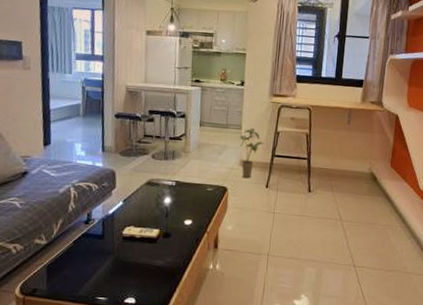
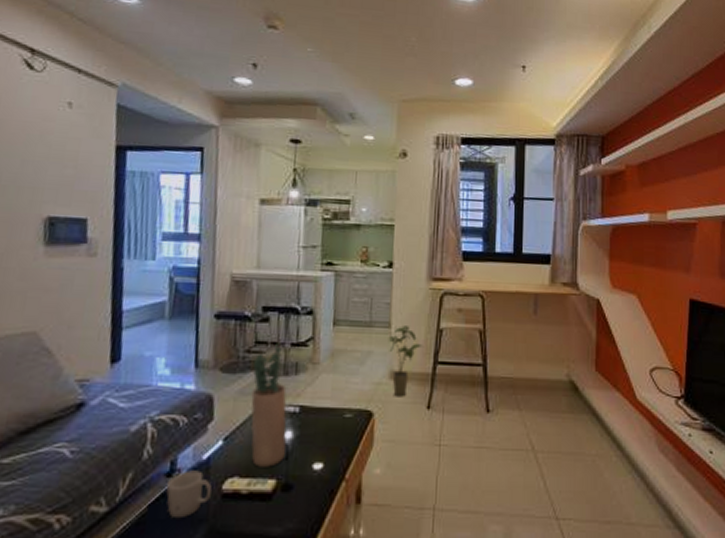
mug: none [85,220,116,251] -> present [166,470,212,519]
vase: none [141,135,167,221] -> present [251,341,287,467]

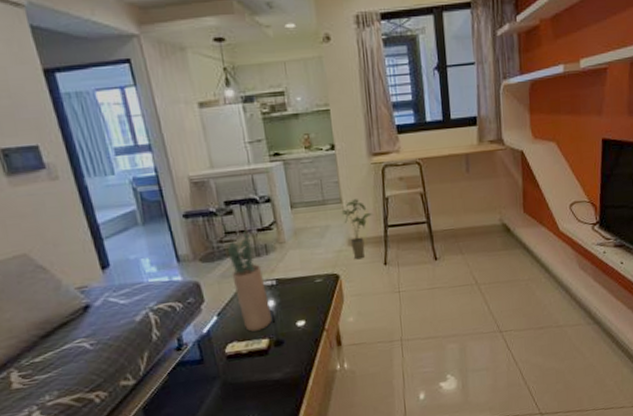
mug: present [166,470,212,519] -> none [179,342,218,380]

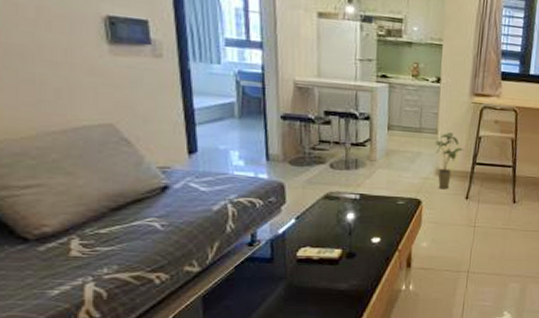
vase: present [227,228,273,332] -> none [317,141,350,240]

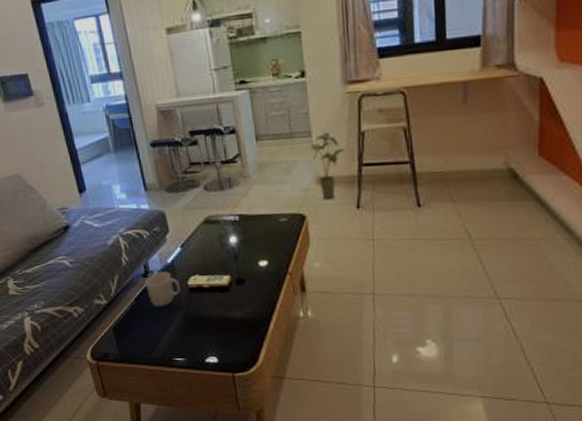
mug: none [250,241,288,277] -> present [145,271,181,308]

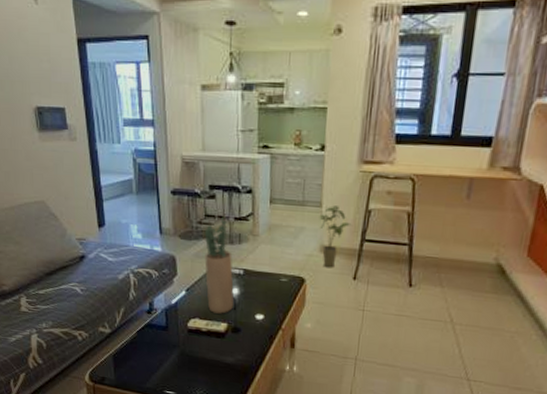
mug: present [145,271,181,308] -> none [149,310,180,343]
vase: none [191,160,235,267] -> present [204,215,234,314]

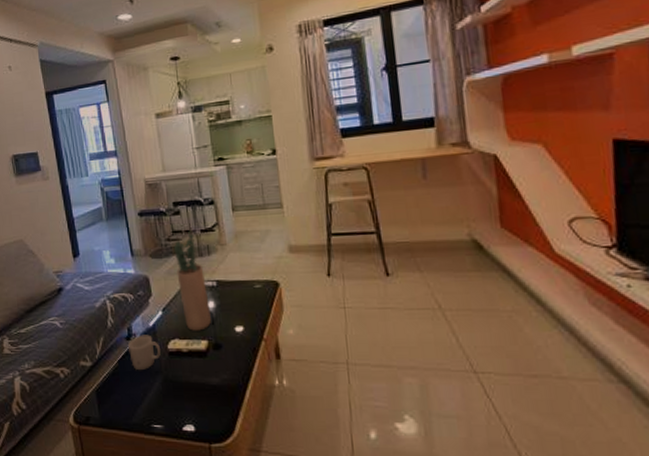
mug: none [149,310,180,343] -> present [128,334,161,371]
house plant: present [319,205,352,267] -> none [282,204,315,267]

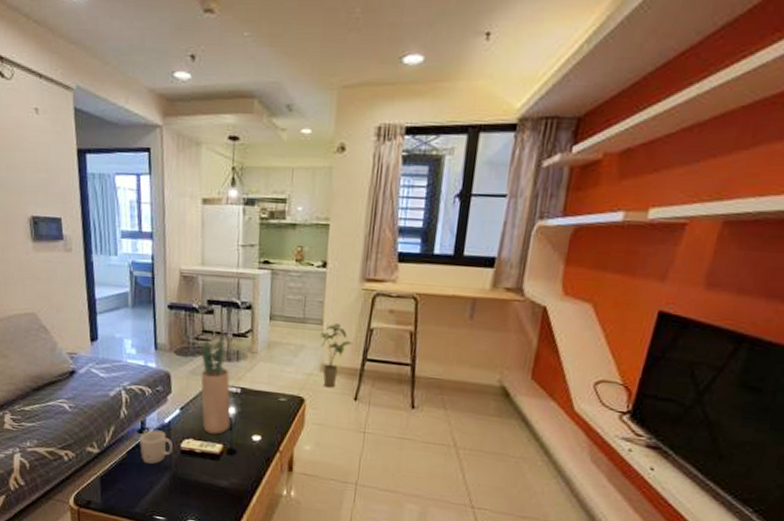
house plant: none [282,204,315,267] -> present [320,323,353,387]

